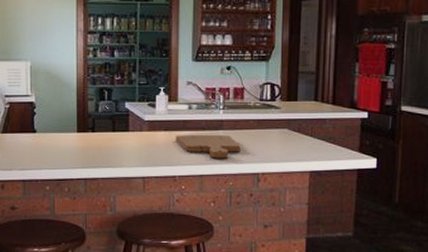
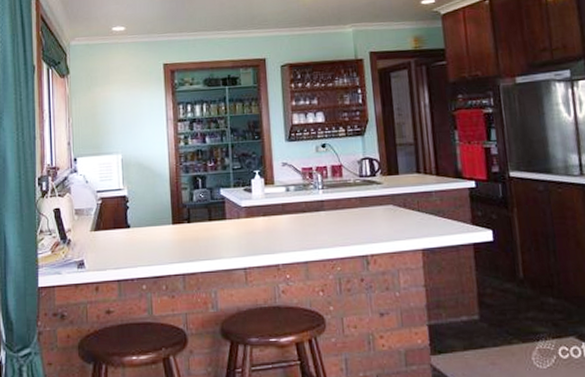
cutting board: present [175,134,241,159] -> none [275,216,345,242]

